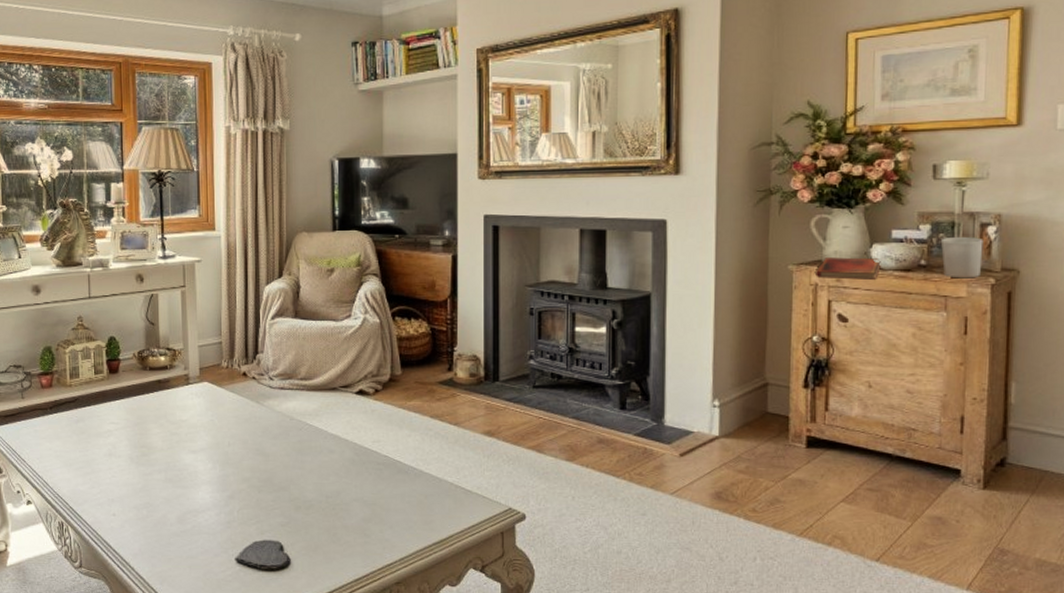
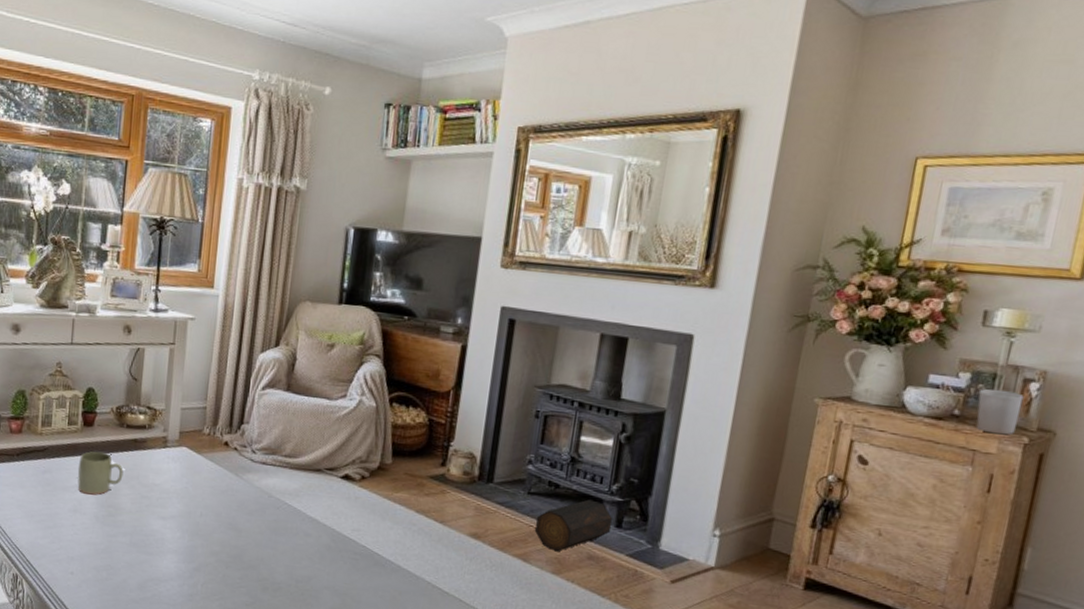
mug: none [108,395,152,438] -> present [77,451,124,495]
decorative log: none [544,386,617,440] -> present [535,499,613,552]
diary: present [816,257,881,281] -> none [842,395,913,425]

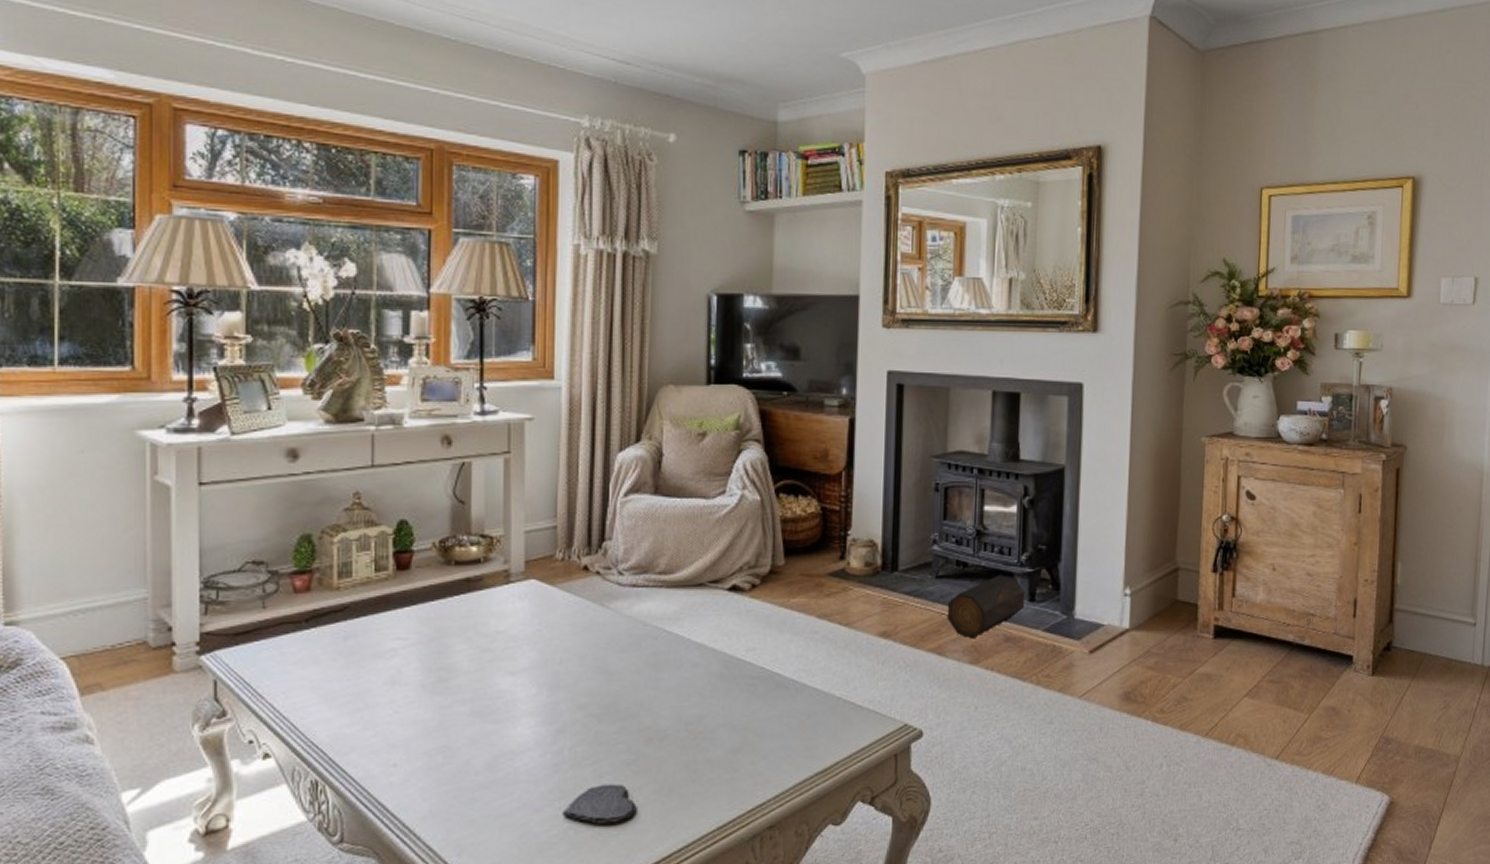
mug: present [77,451,124,495] -> none [392,600,455,658]
candle holder: present [976,388,1024,435] -> none [1339,409,1377,454]

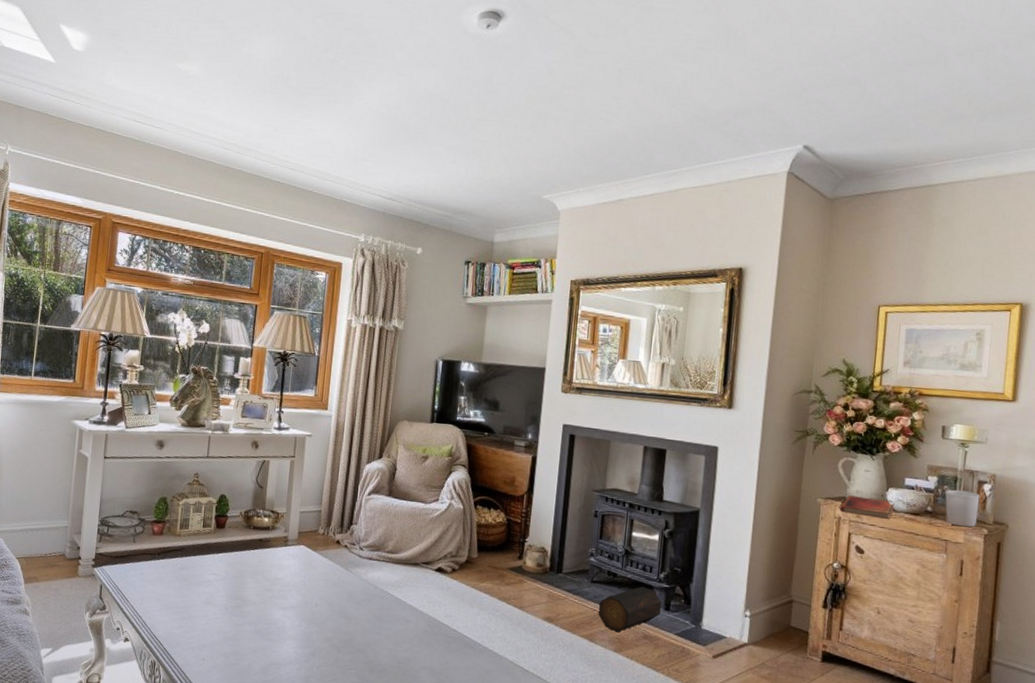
diary: none [1227,429,1287,455] -> present [840,495,895,520]
candle holder: none [1339,409,1377,454] -> present [944,489,980,528]

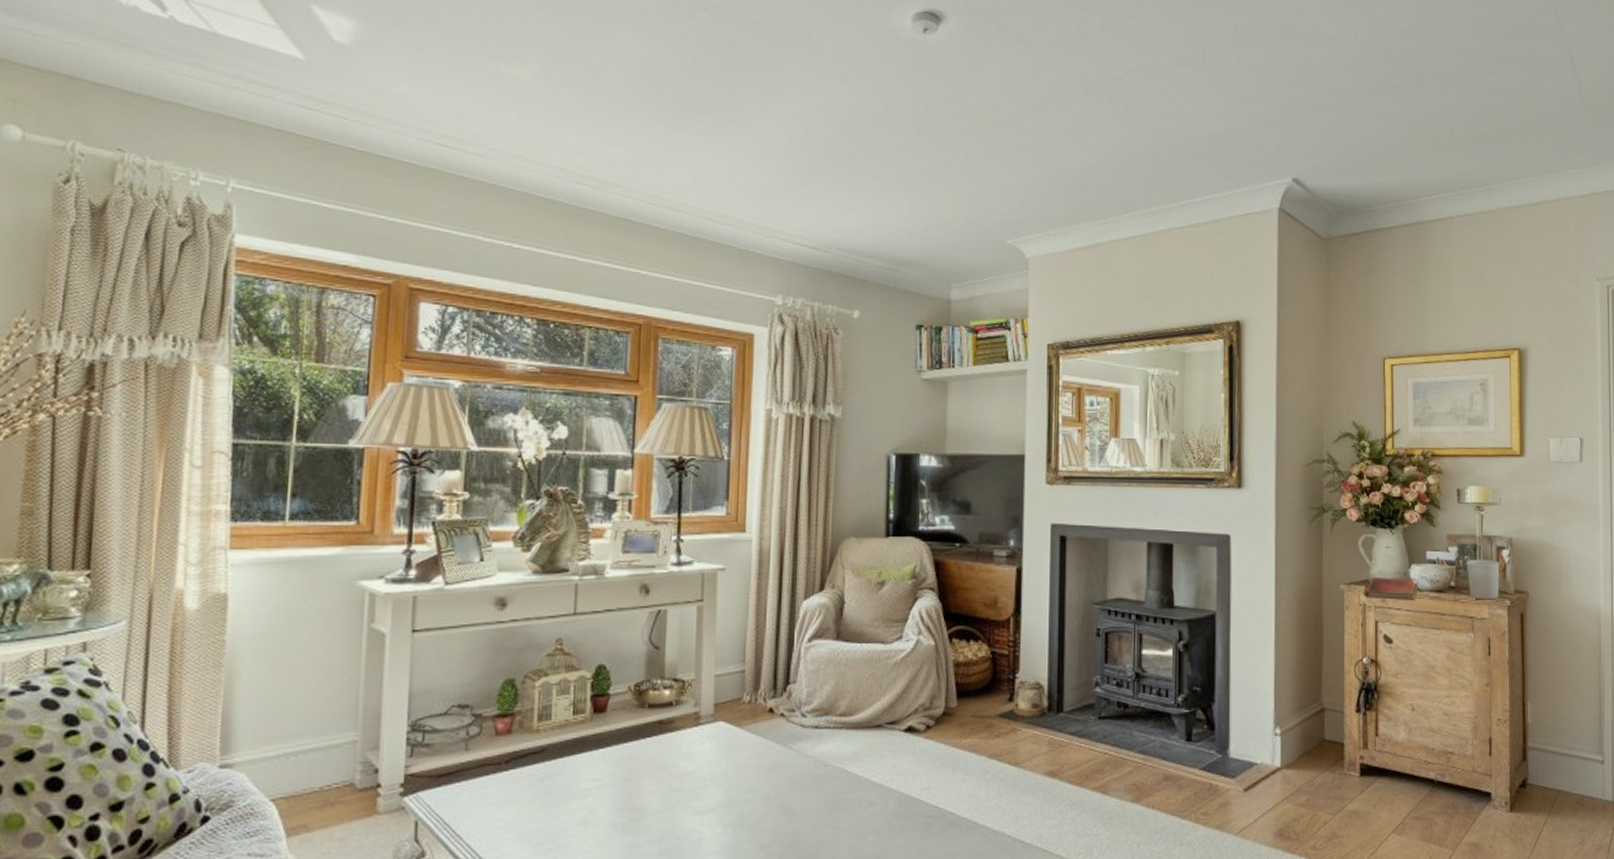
decorative log: present [598,586,662,632] -> none [1109,715,1183,778]

